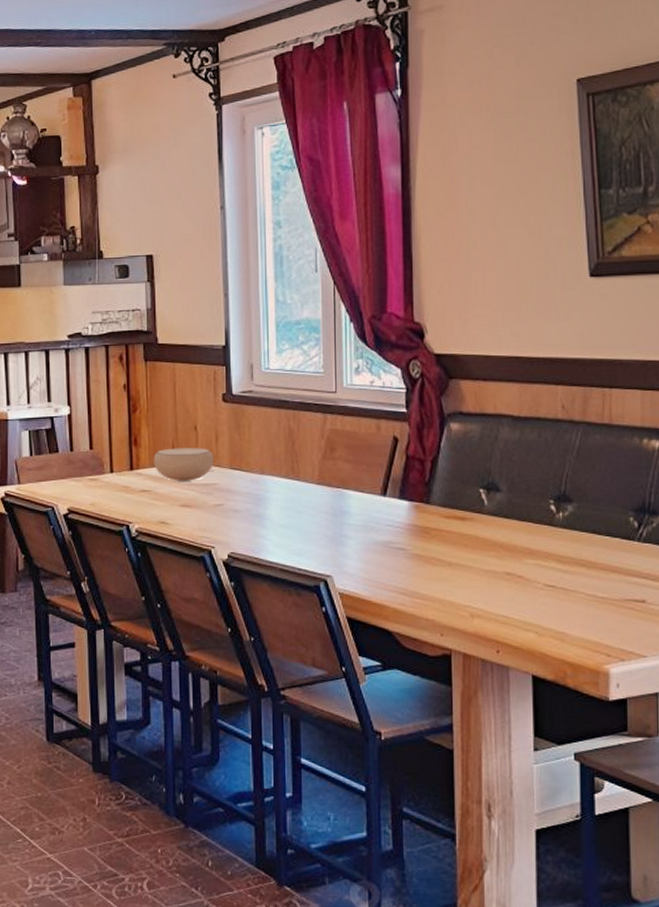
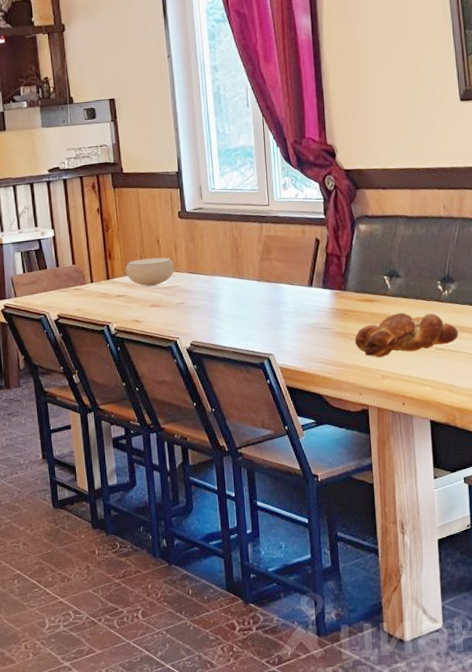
bread loaf: none [437,536,576,591] -> present [354,312,459,358]

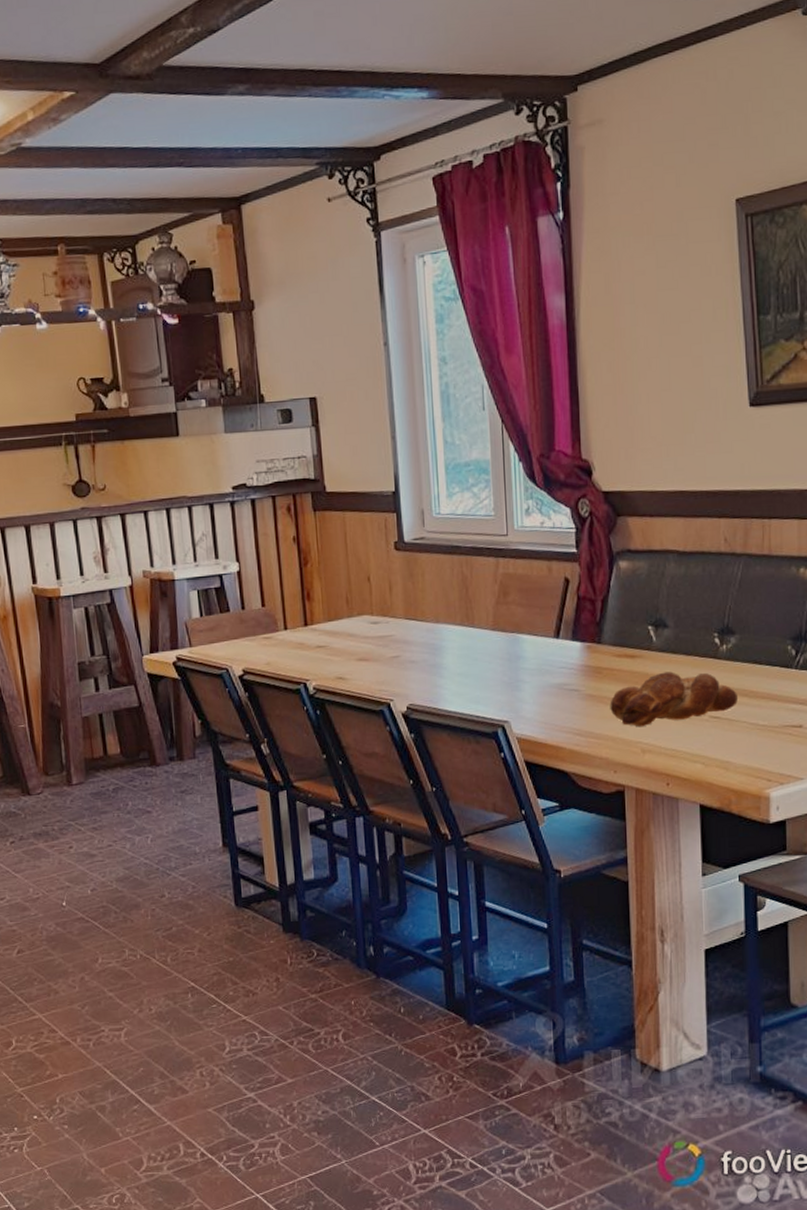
bowl: present [125,257,175,286] -> none [327,599,389,635]

